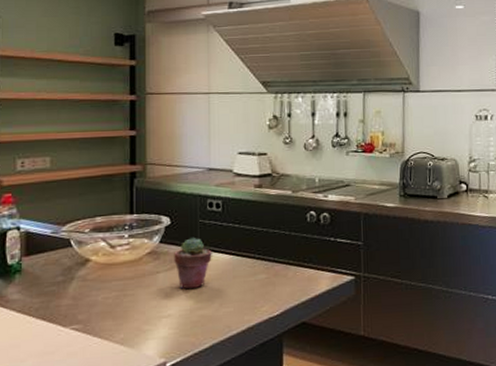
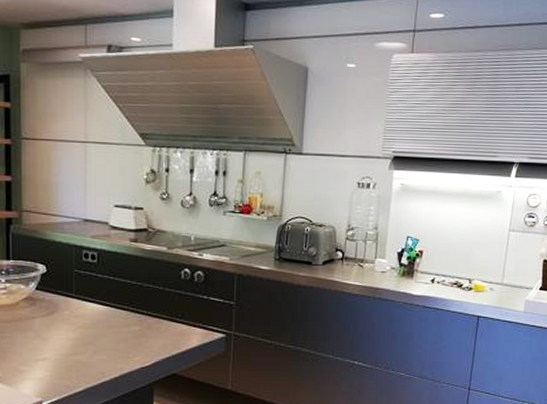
potted succulent: present [174,237,212,290] -> none [50,286,87,336]

